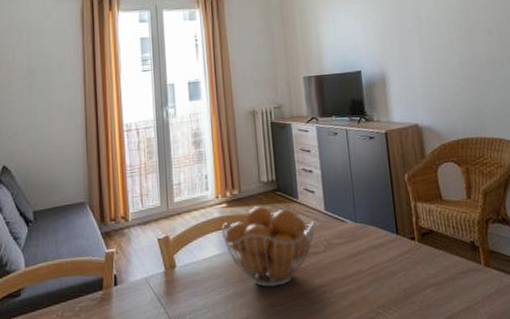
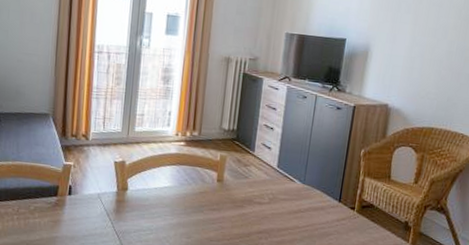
fruit basket: present [222,205,315,287] -> none [176,150,266,225]

